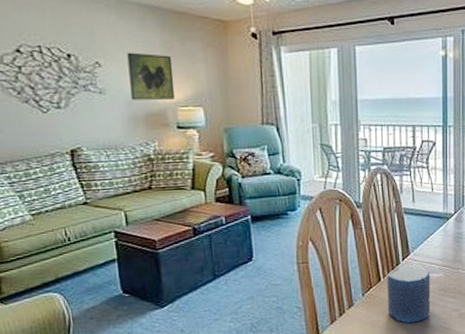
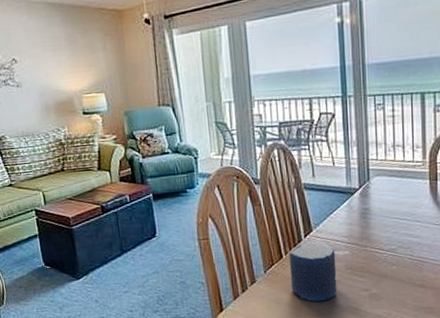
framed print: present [127,52,176,100] -> none [37,47,80,91]

